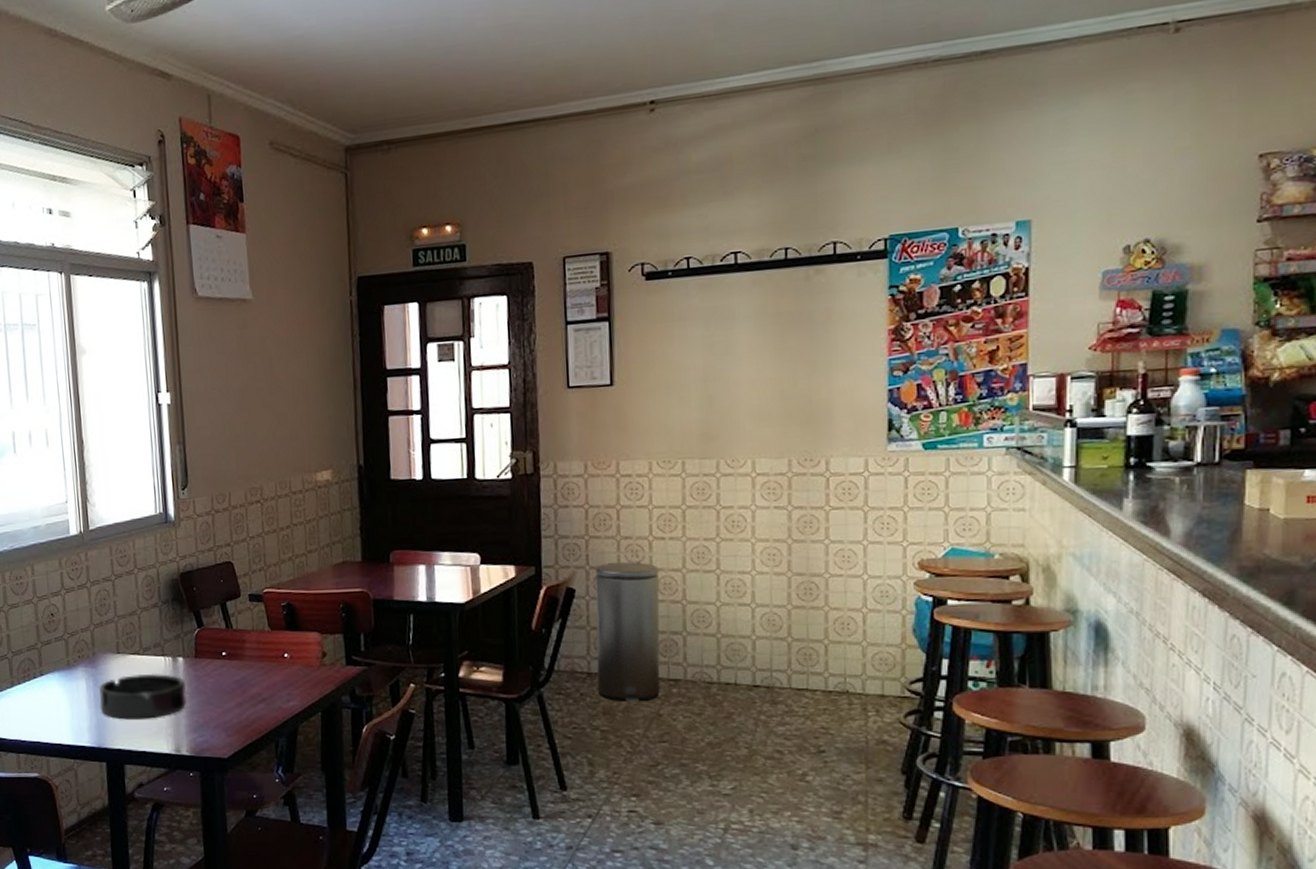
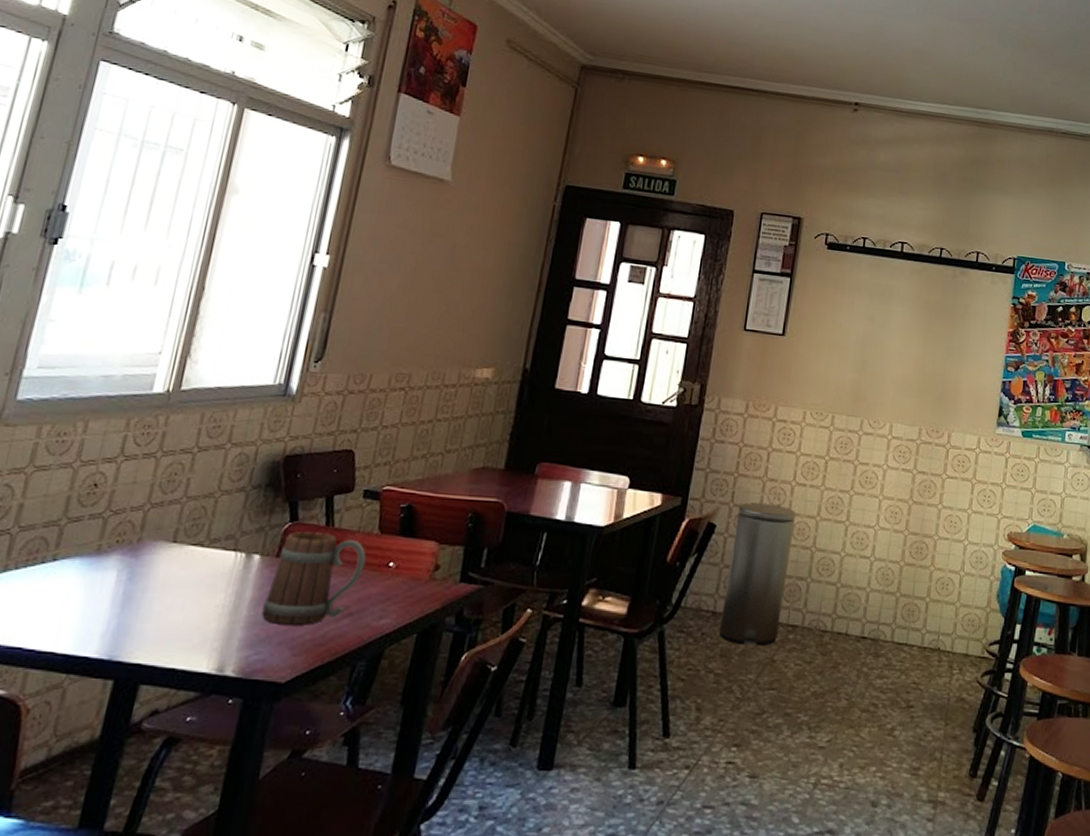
ashtray: present [98,673,187,719] -> none [127,569,255,628]
beer mug: none [195,634,265,712] -> present [261,531,367,625]

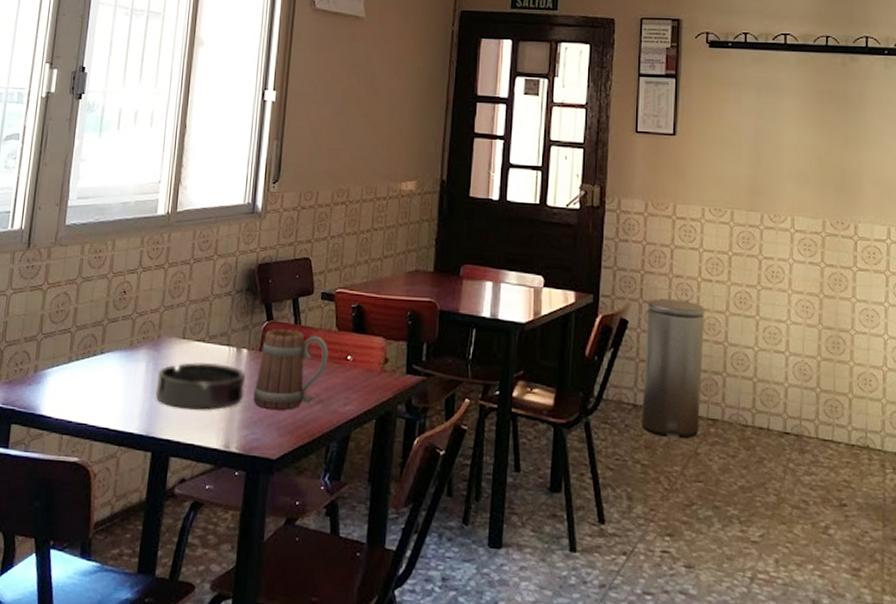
ashtray: none [127,569,255,628] -> present [155,361,246,410]

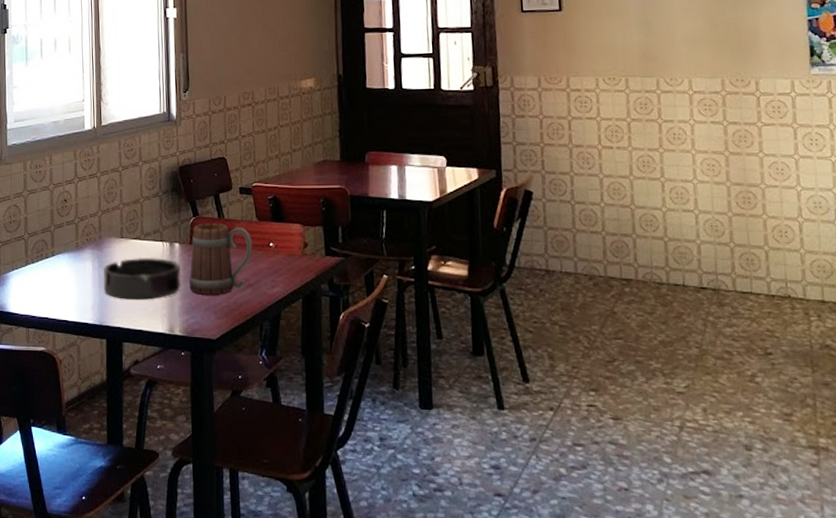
pedal bin: present [642,299,705,439] -> none [551,168,614,300]

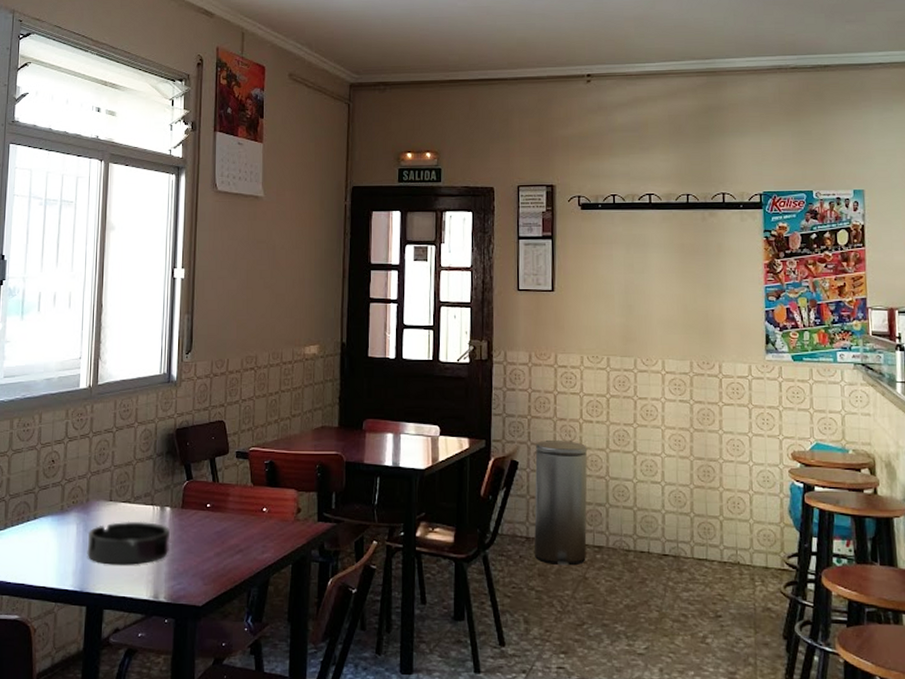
beer mug: present [189,223,253,295] -> none [178,487,245,560]
pedal bin: none [551,168,614,300] -> present [534,441,588,566]

